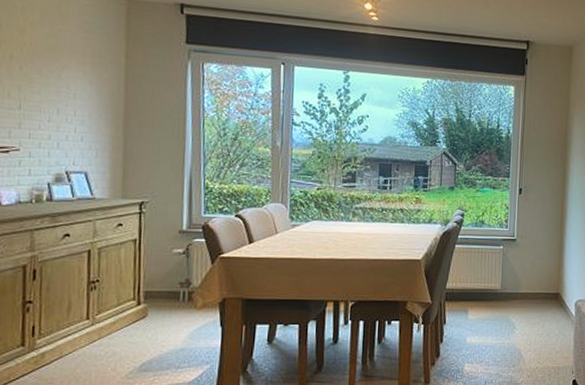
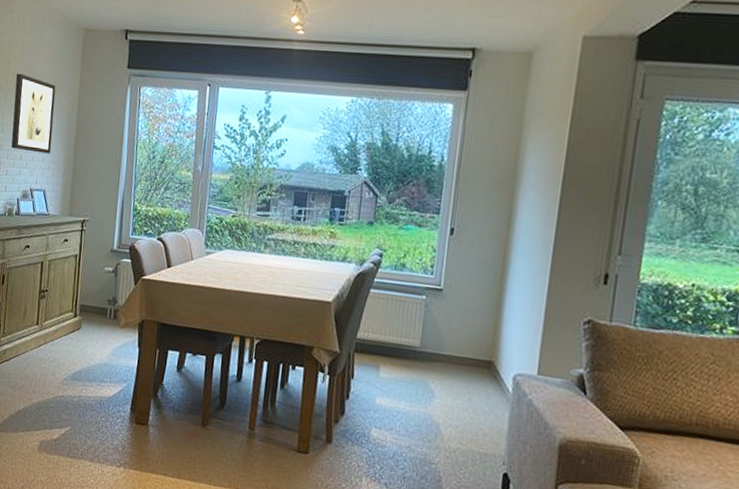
wall art: none [33,43,93,133] -> present [11,73,56,154]

